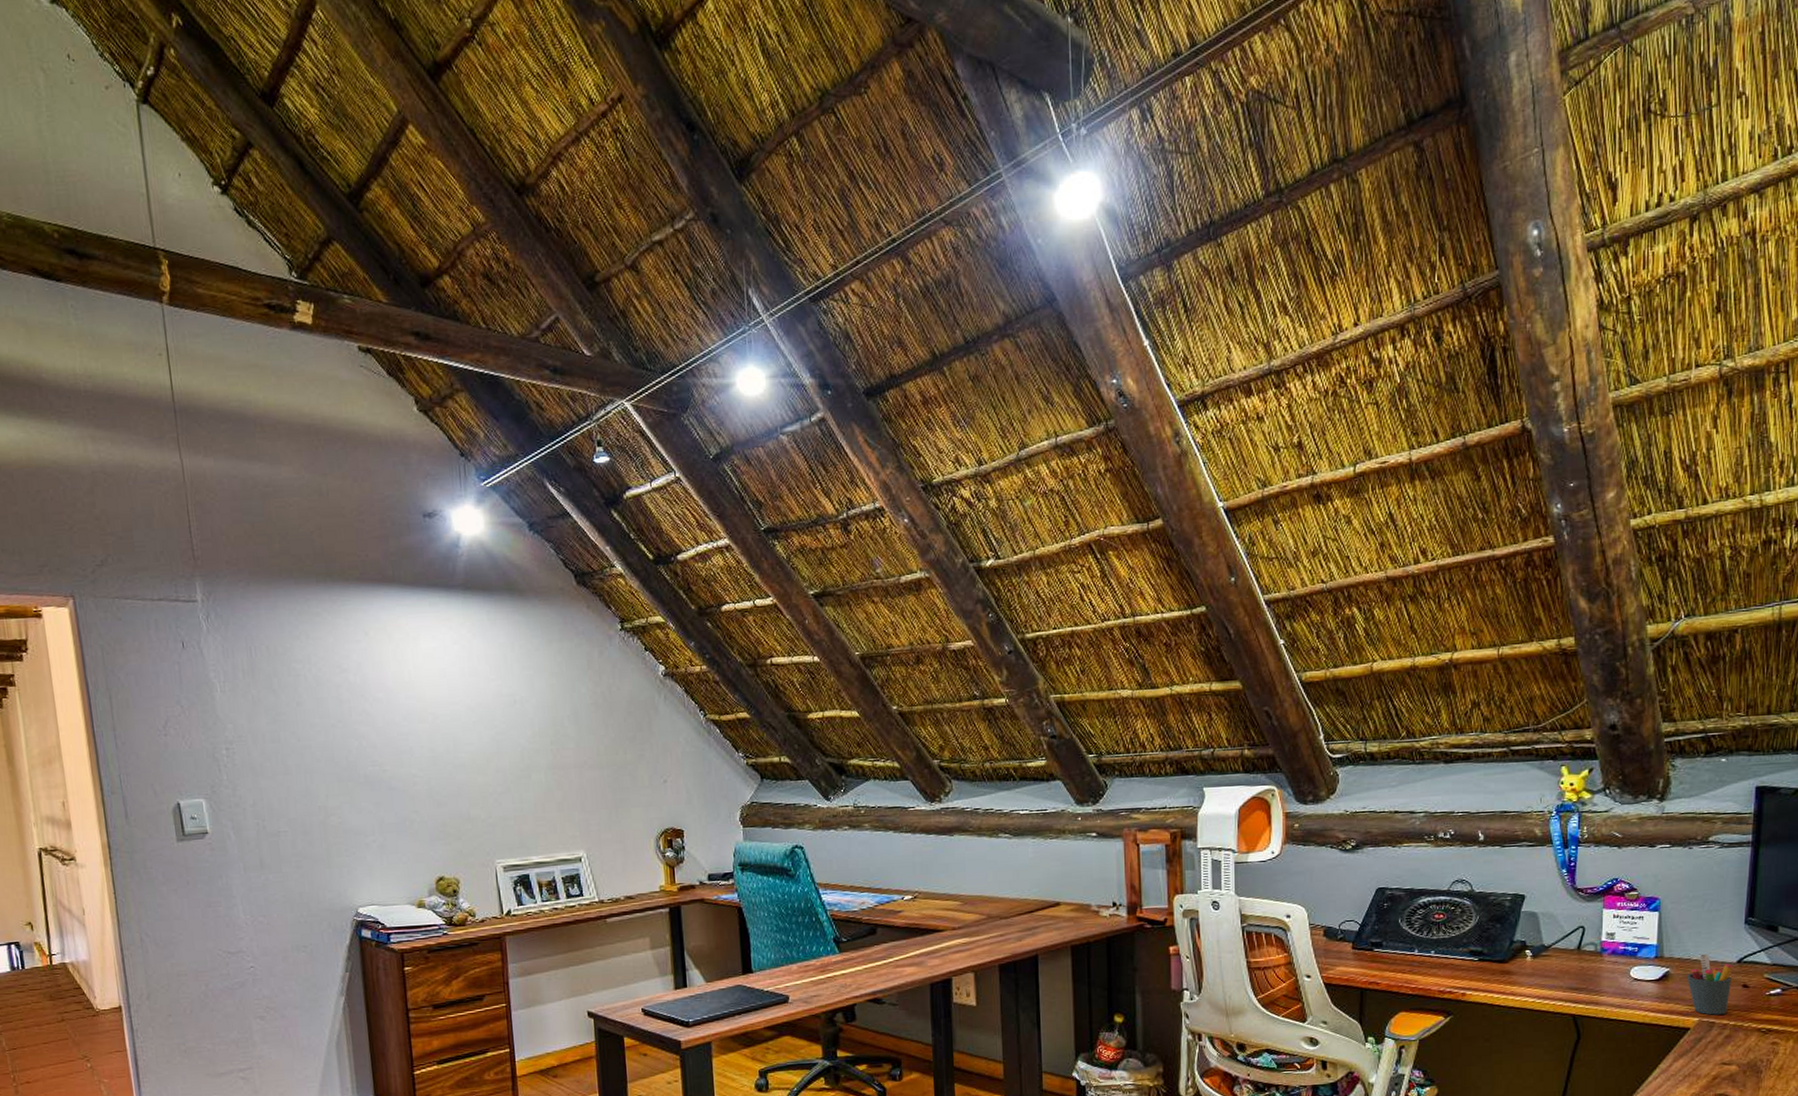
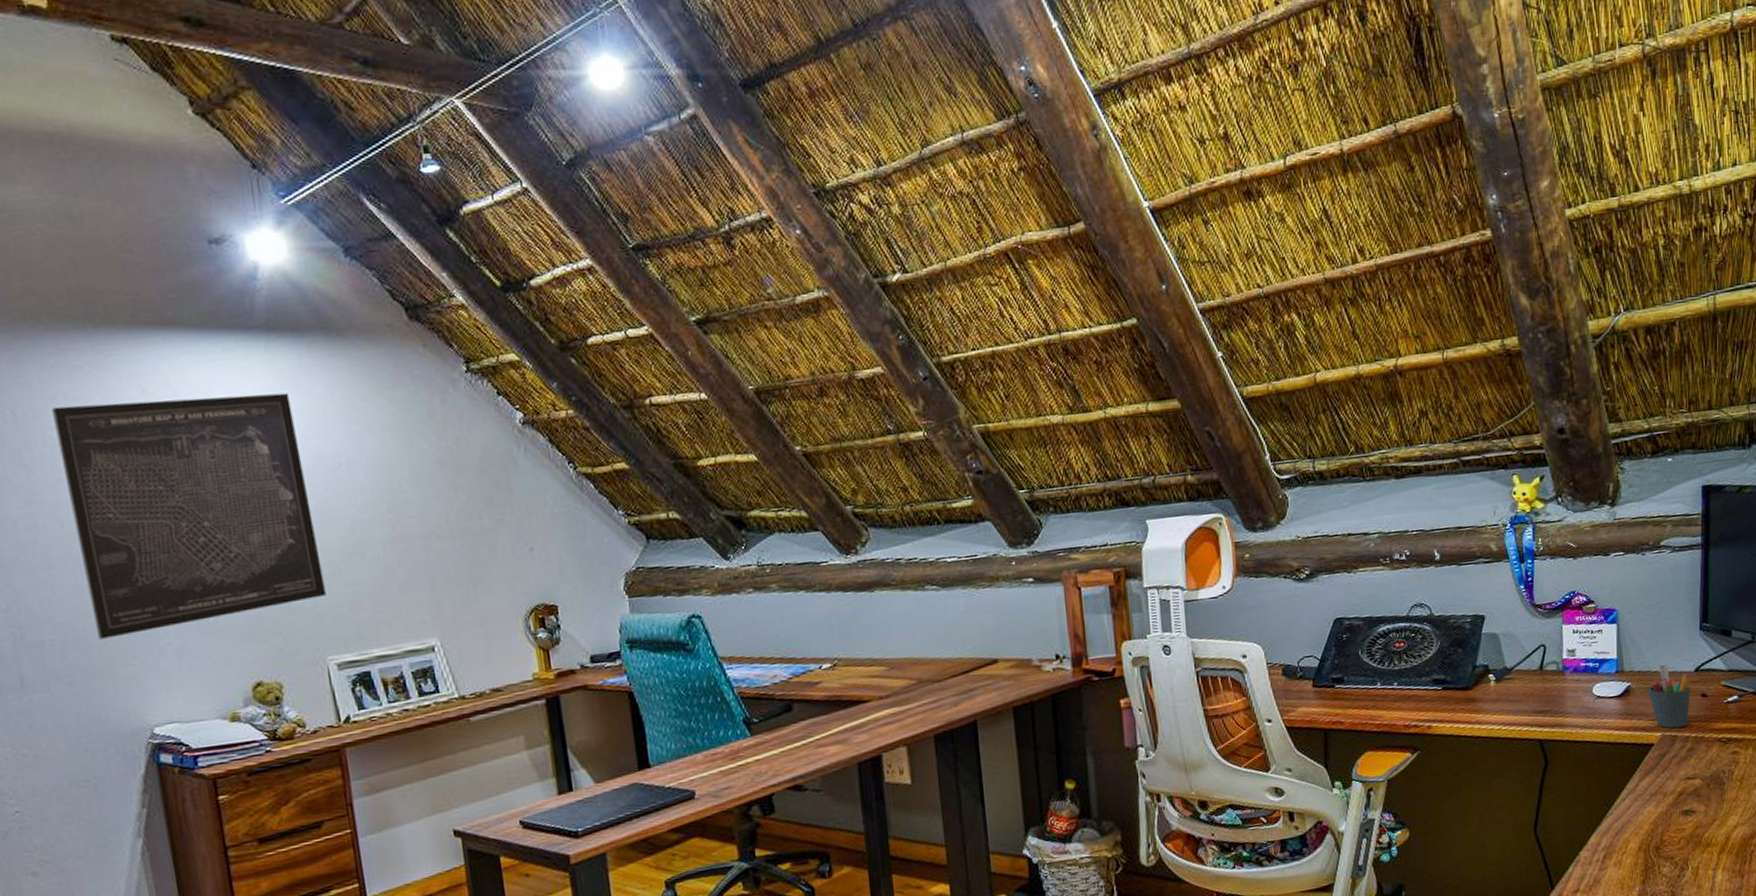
wall art: none [297,641,498,834] -> present [52,393,326,639]

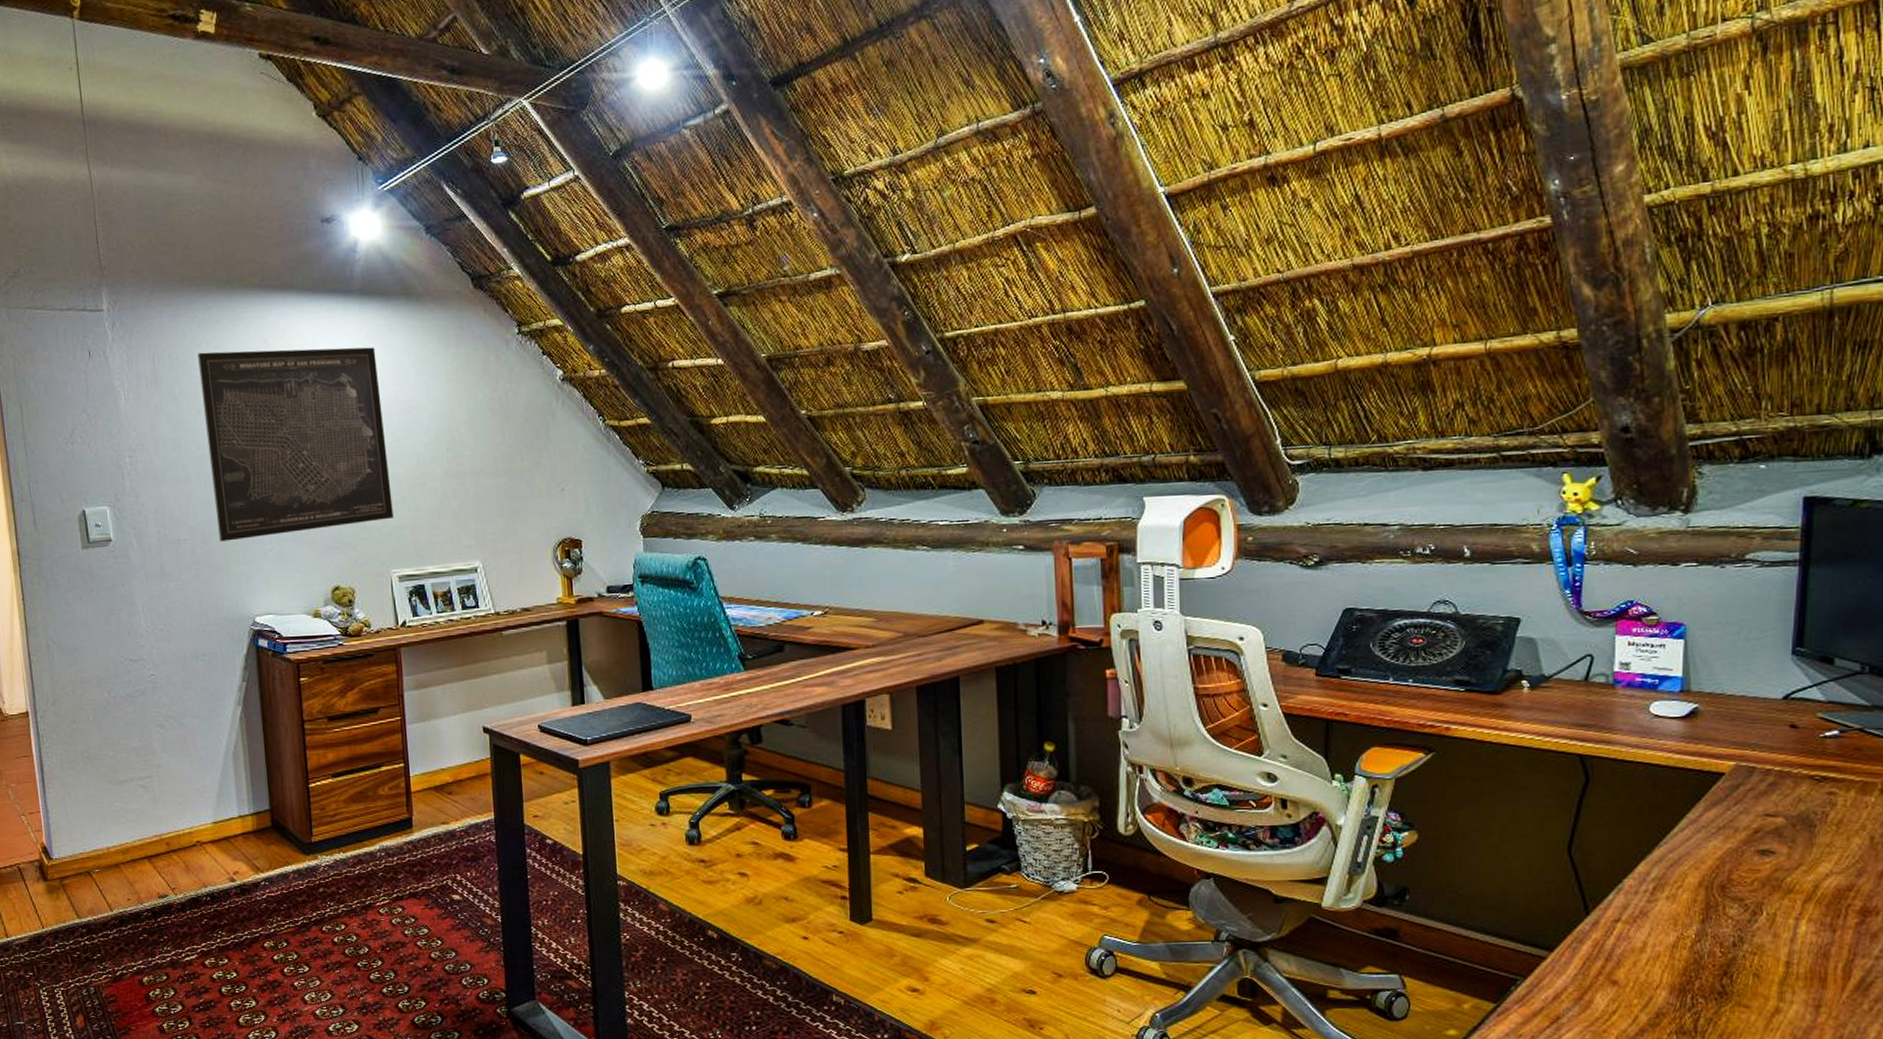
pen holder: present [1647,664,1691,729] -> none [1719,688,1777,759]

